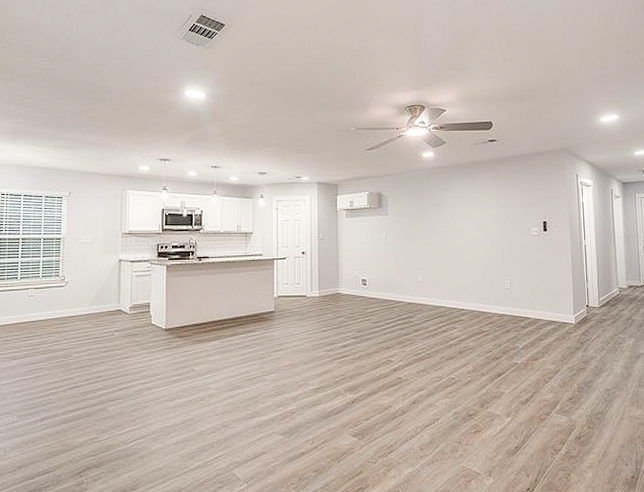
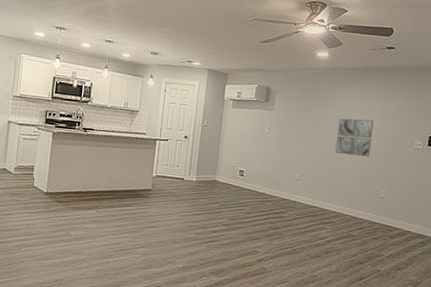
wall art: none [453,213,489,250] -> present [335,118,374,158]

